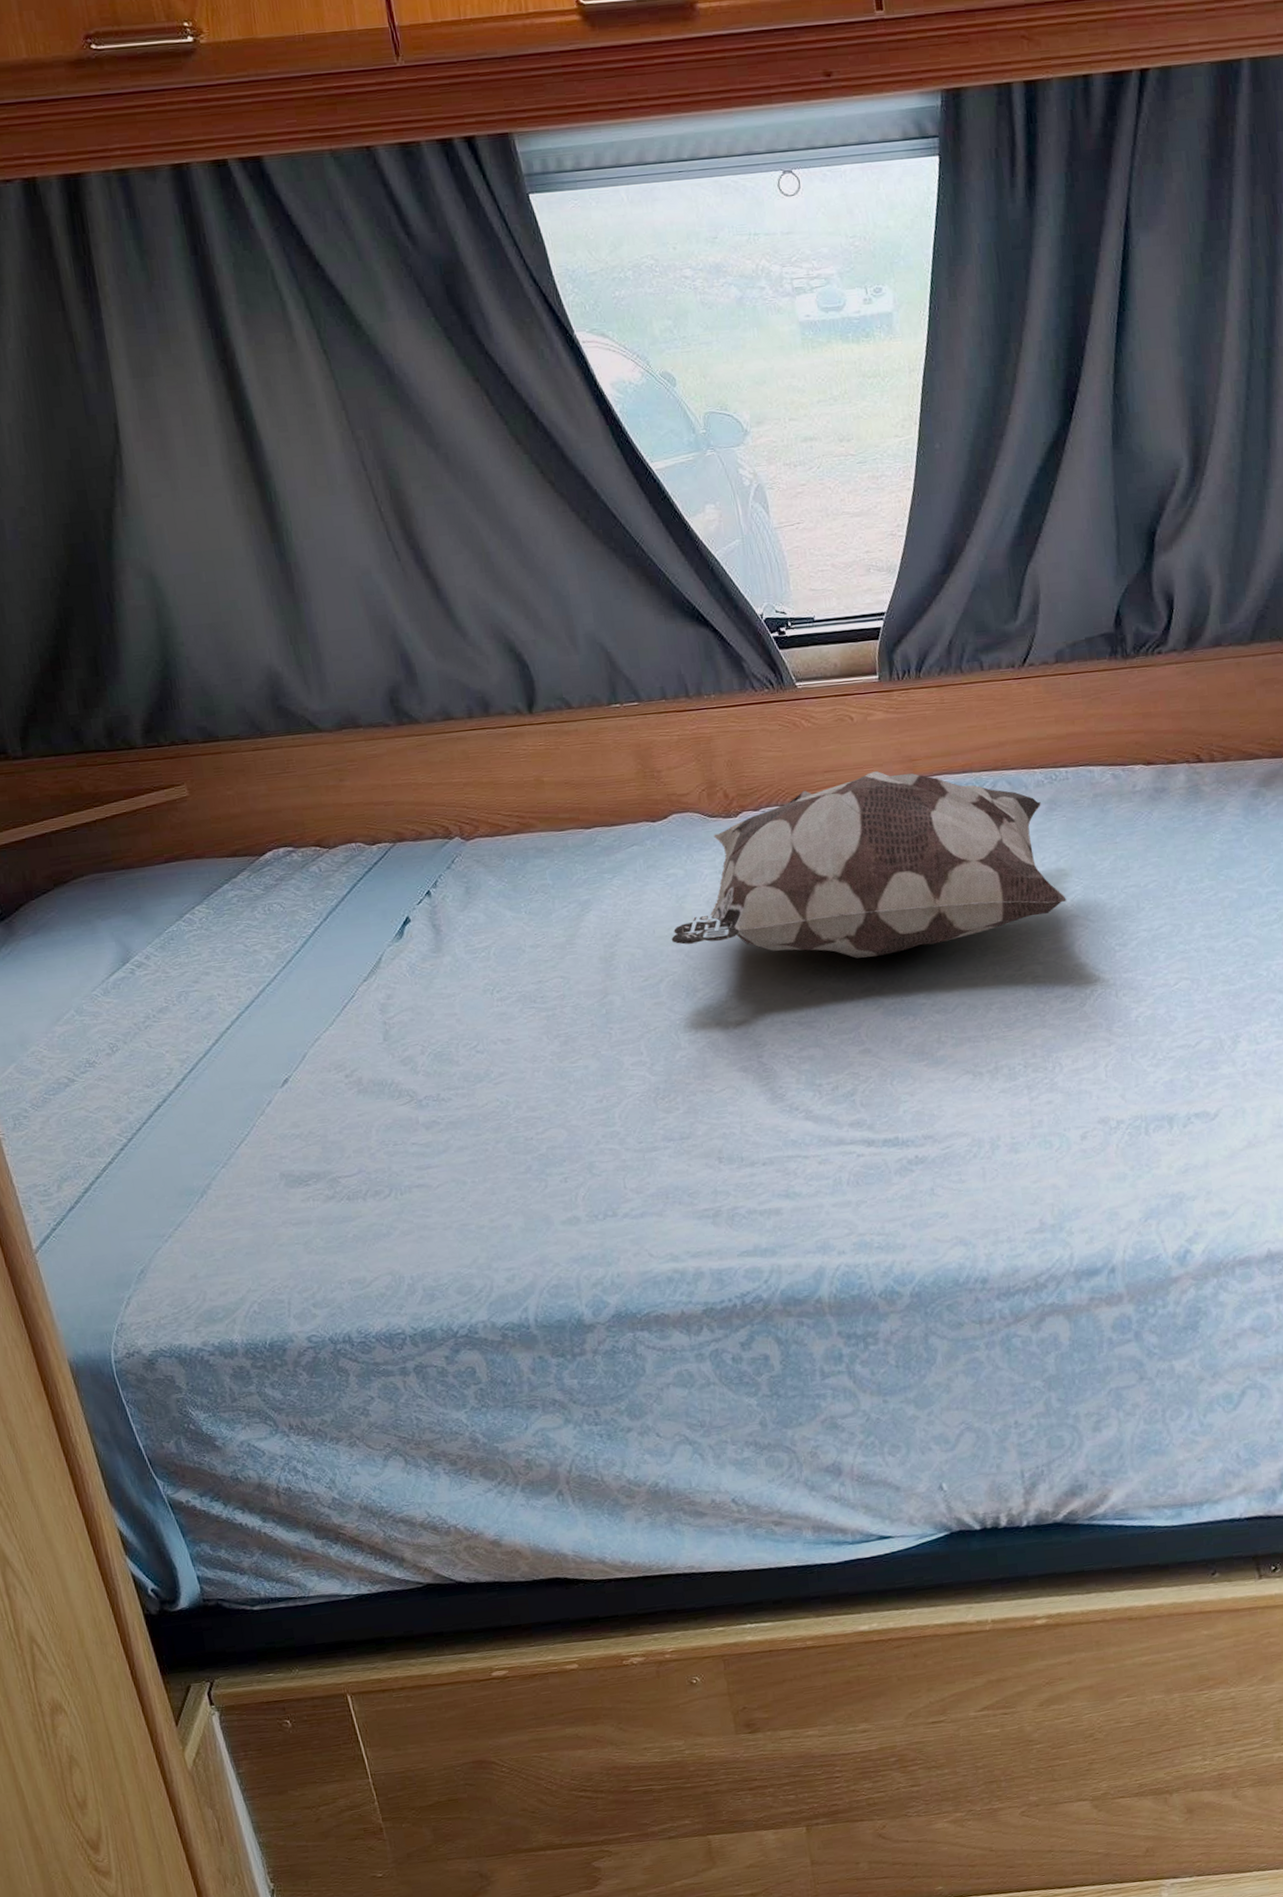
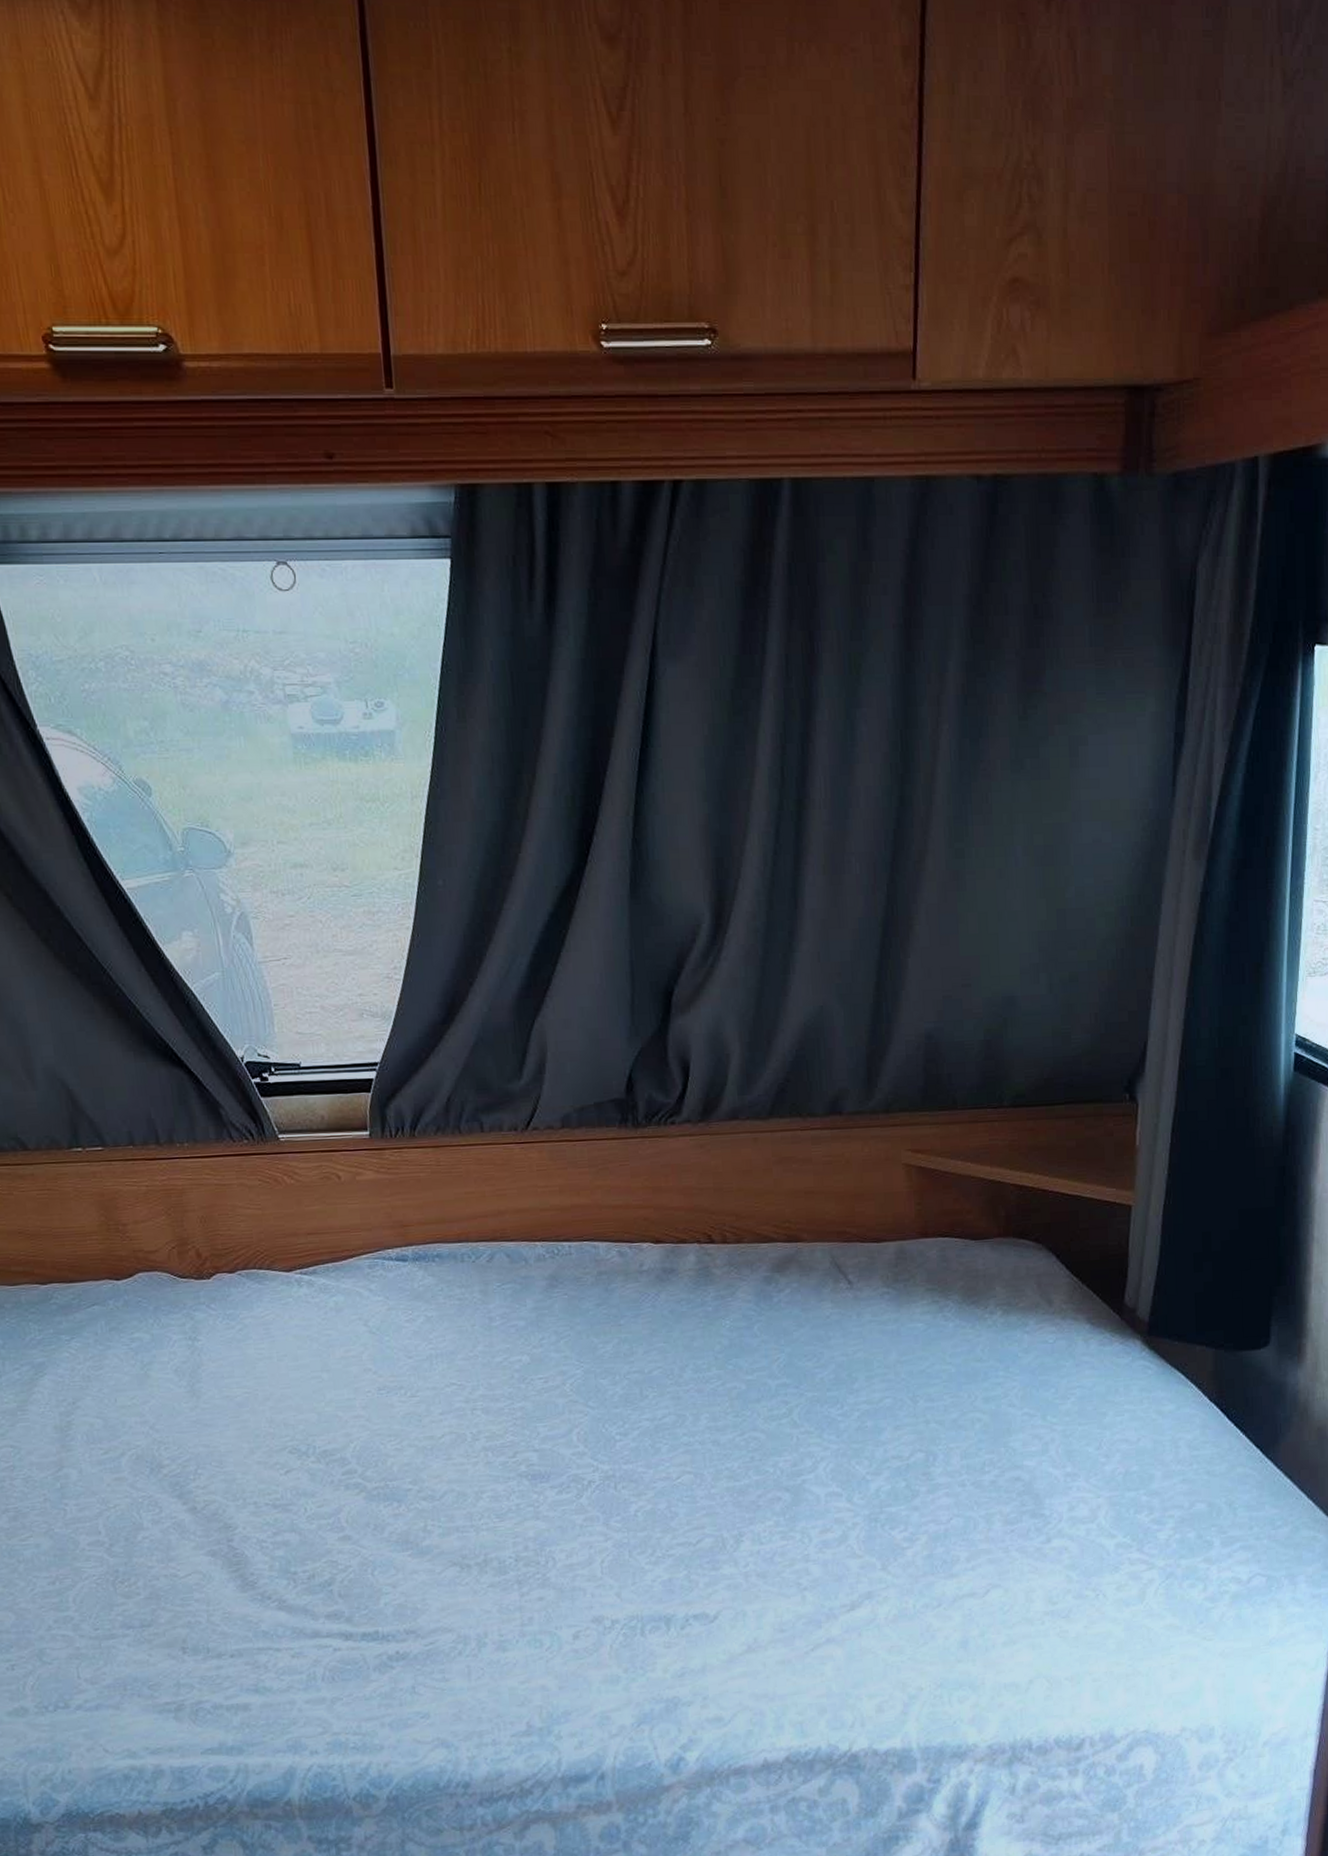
decorative pillow: present [671,771,1067,959] -> none [134,1236,566,1438]

